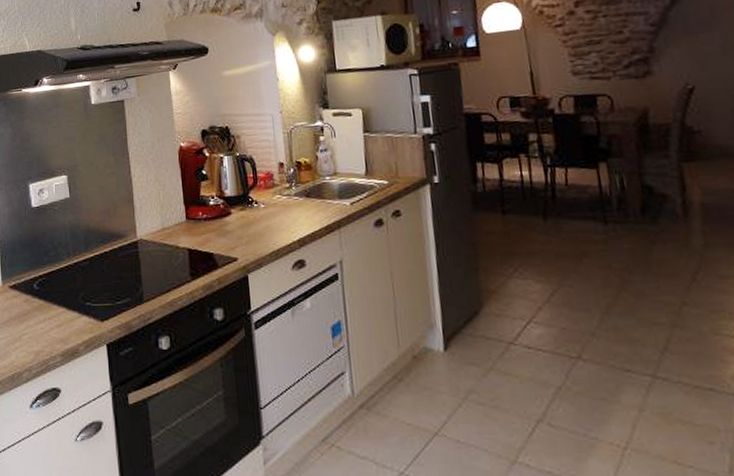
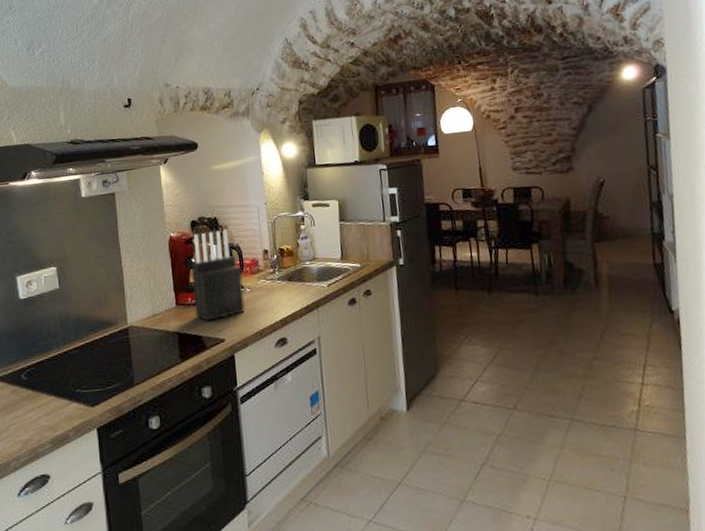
knife block: none [202,140,259,238] -> present [191,230,245,322]

